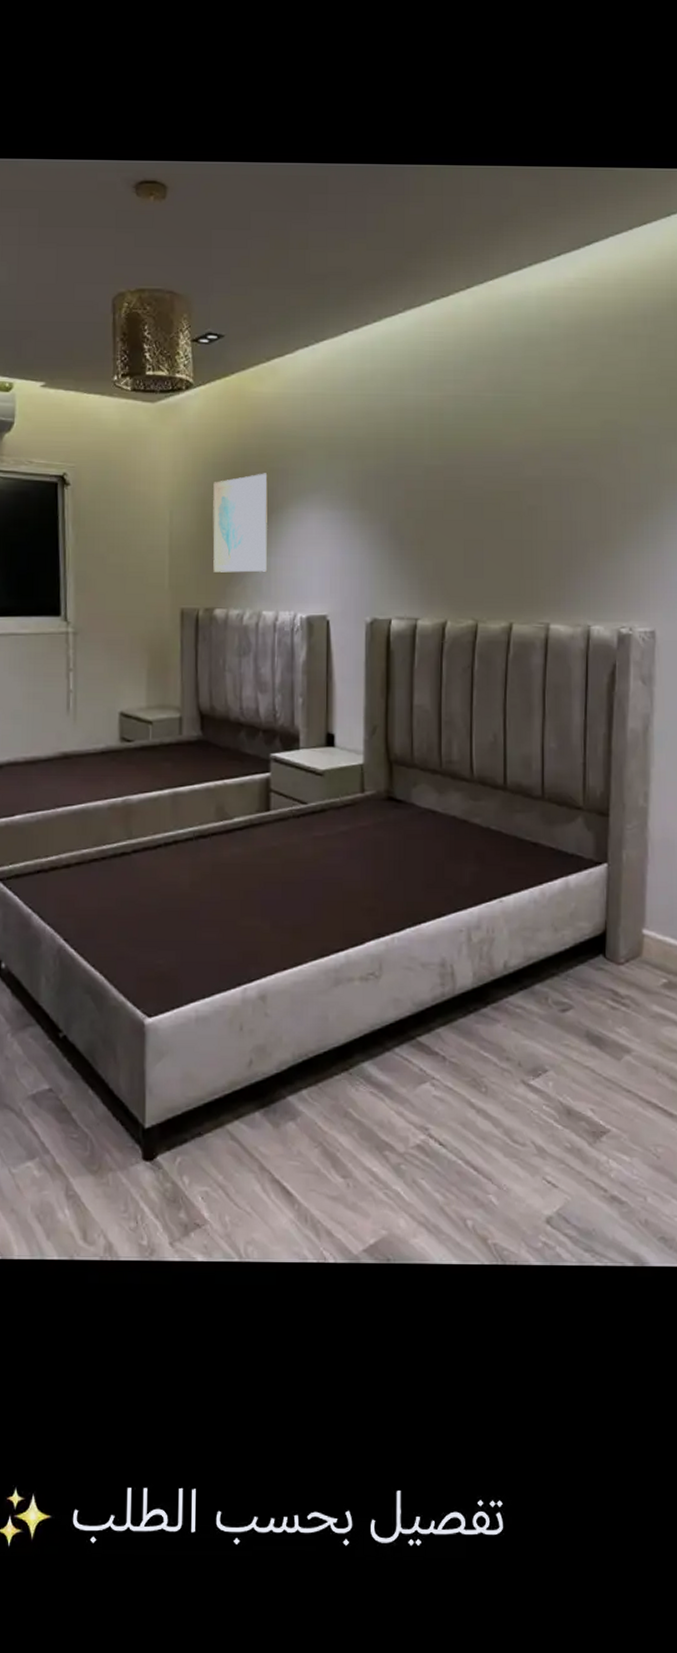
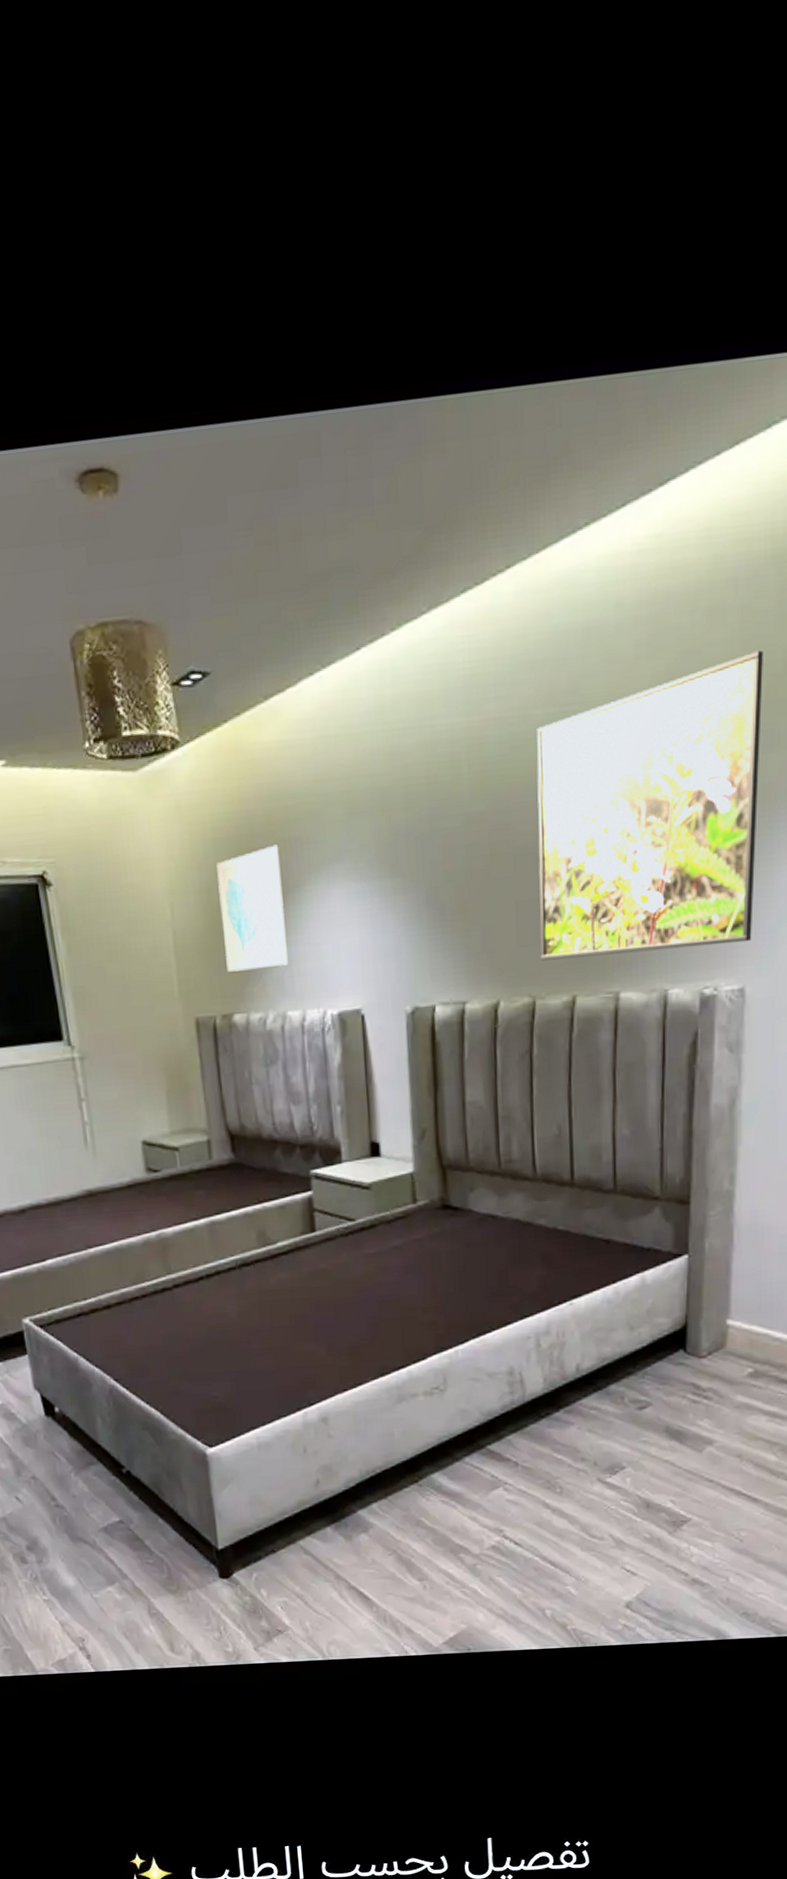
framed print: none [483,369,667,593] -> present [537,650,763,961]

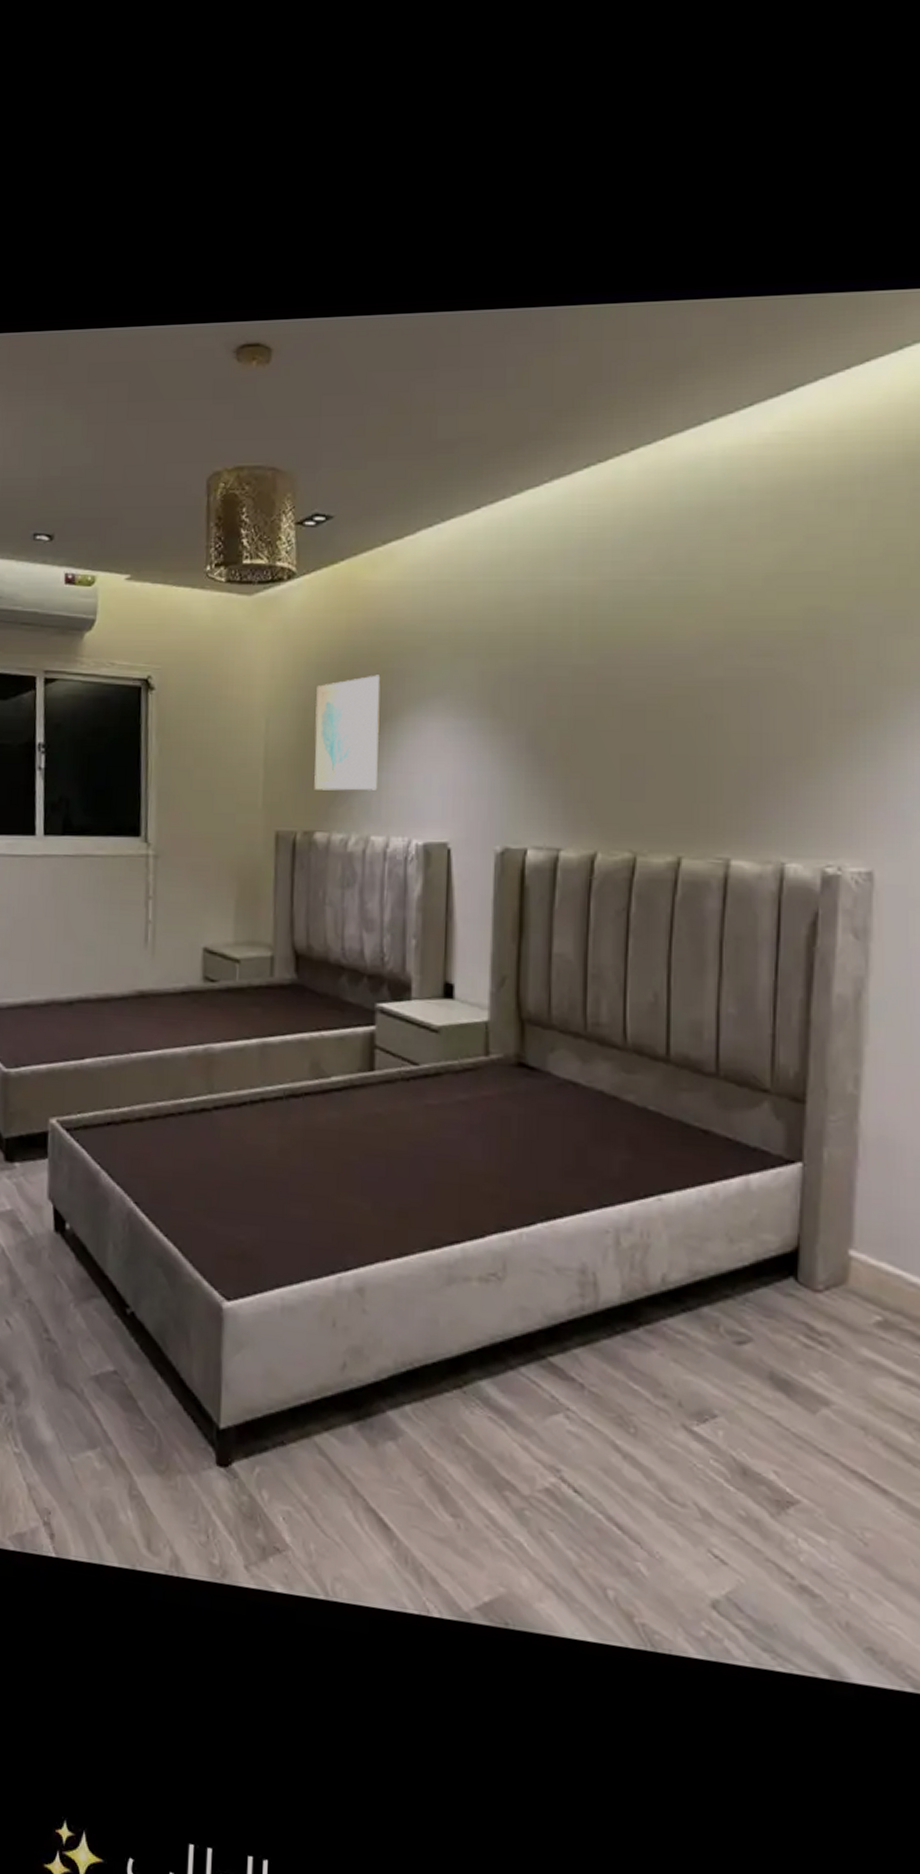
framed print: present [537,650,763,961] -> none [645,542,895,824]

